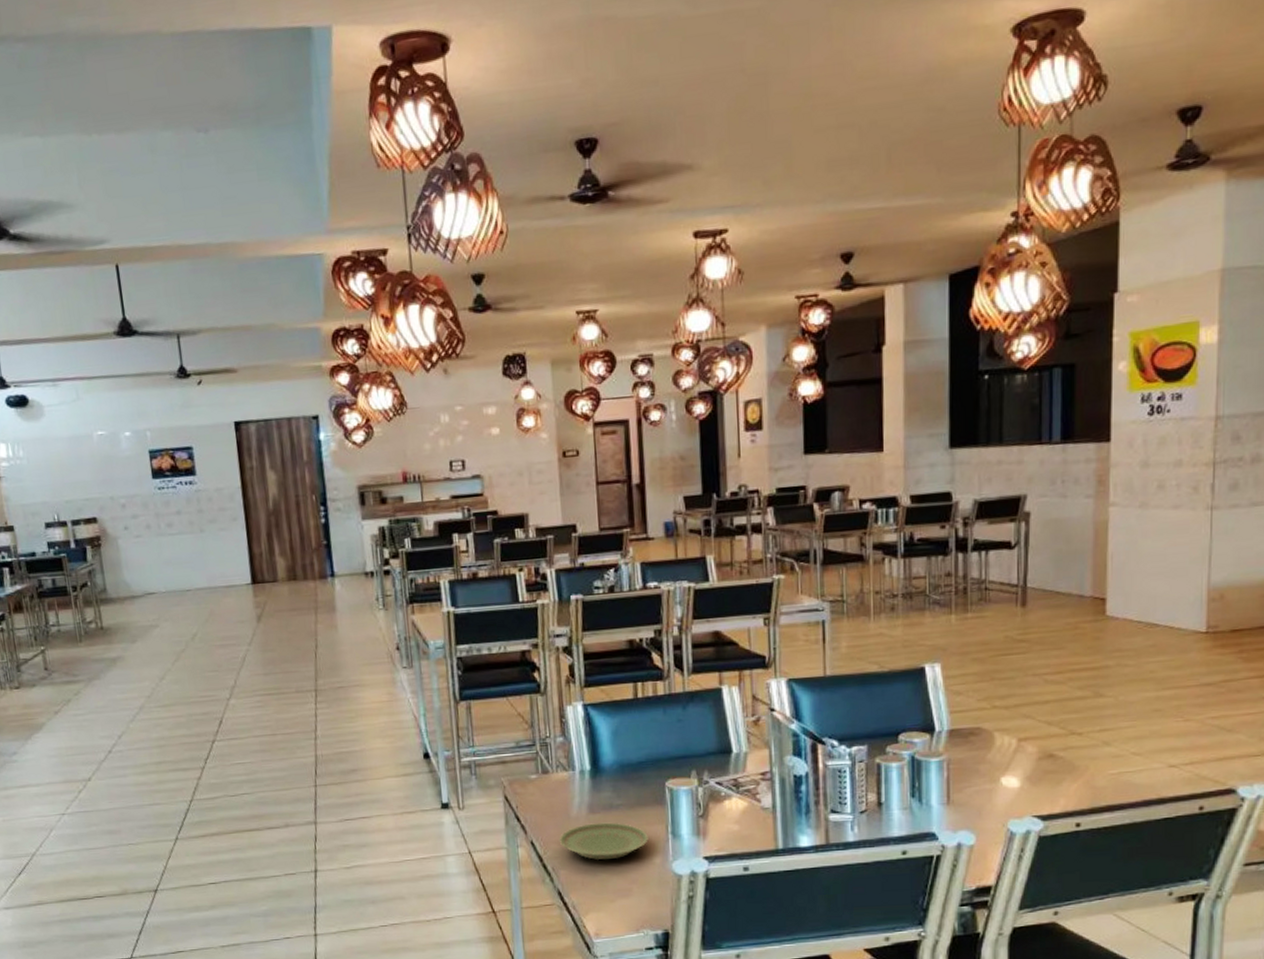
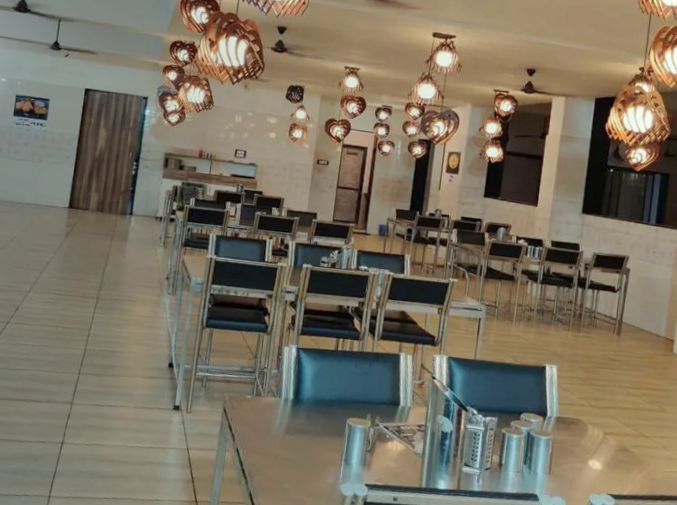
plate: present [559,822,648,860] -> none [258,442,327,474]

